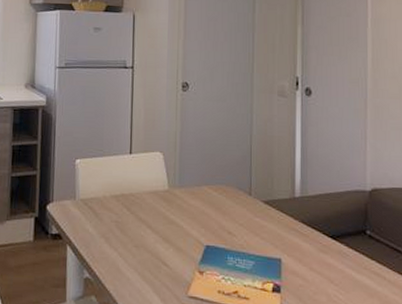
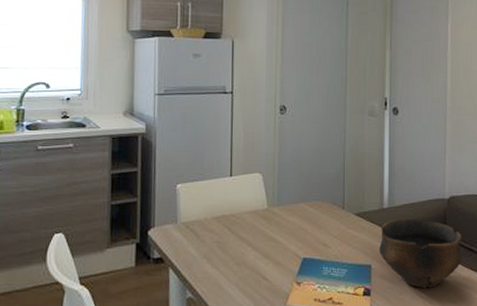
bowl: none [290,209,387,290] -> present [378,218,462,288]

